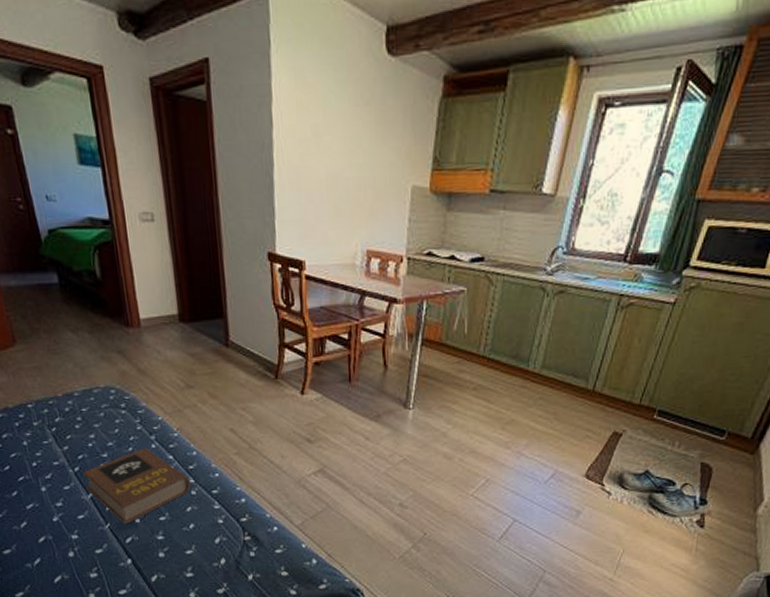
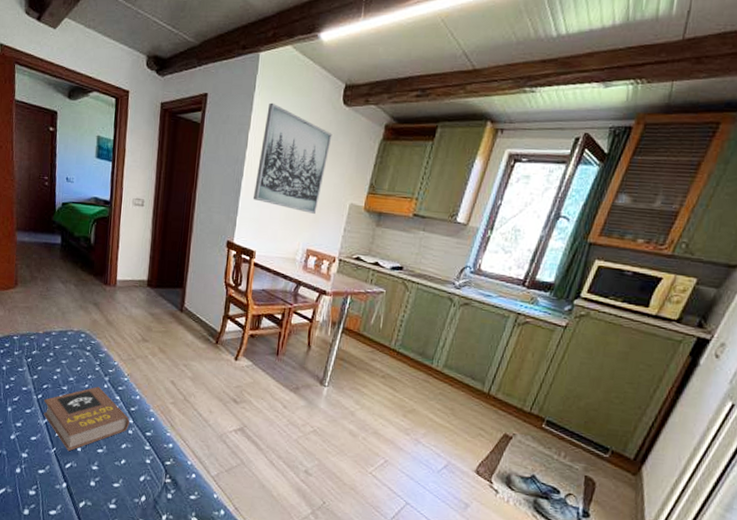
wall art: none [290,61,379,205] -> present [252,102,332,214]

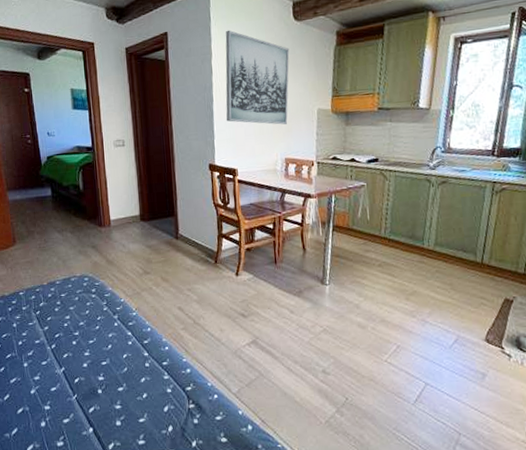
book: present [43,386,130,452] -> none [57,326,145,396]

